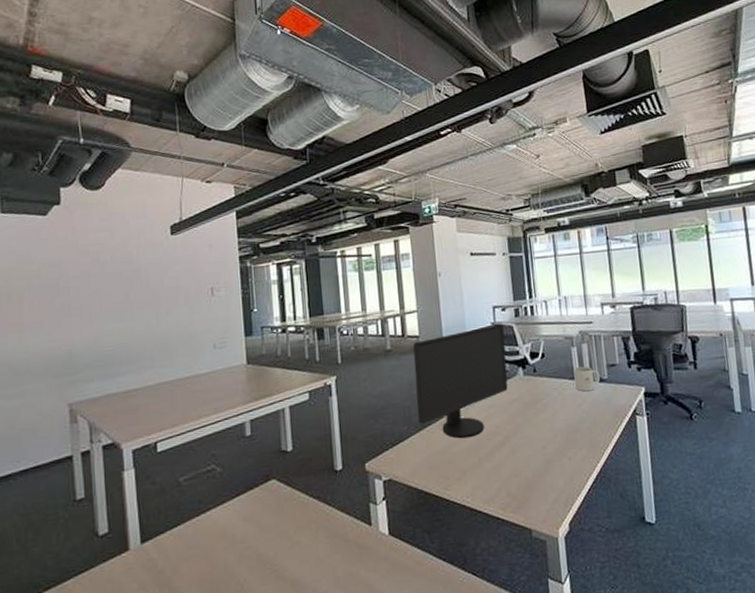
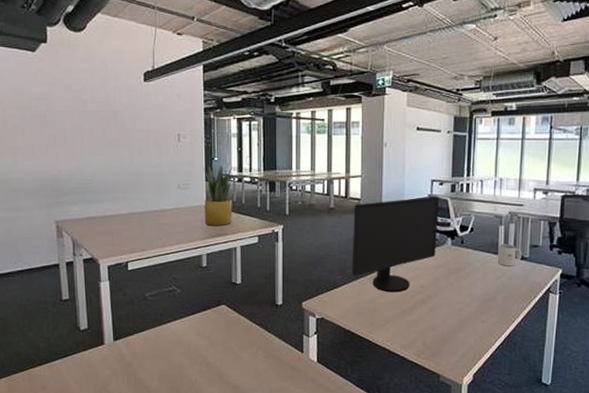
planter: none [240,315,278,388] -> present [202,164,233,227]

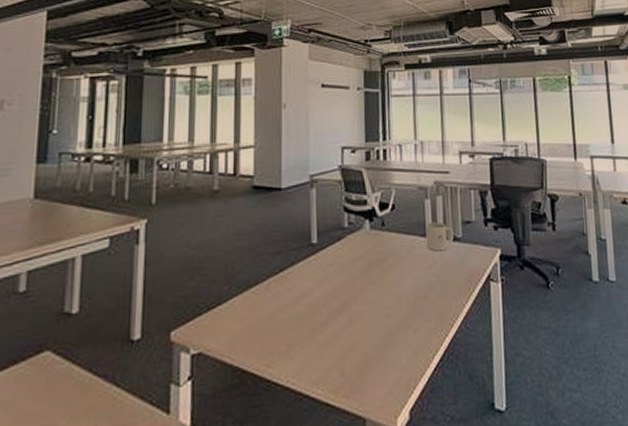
planter: present [202,164,233,227] -> none [29,138,79,229]
computer monitor: present [352,196,439,293] -> none [242,167,352,303]

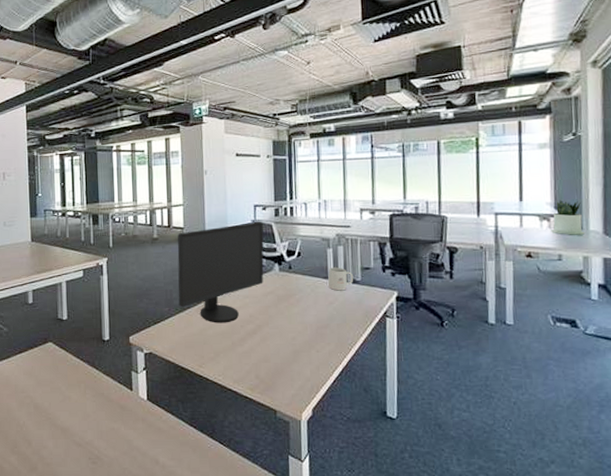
computer monitor: none [242,167,352,303] -> present [177,221,264,323]

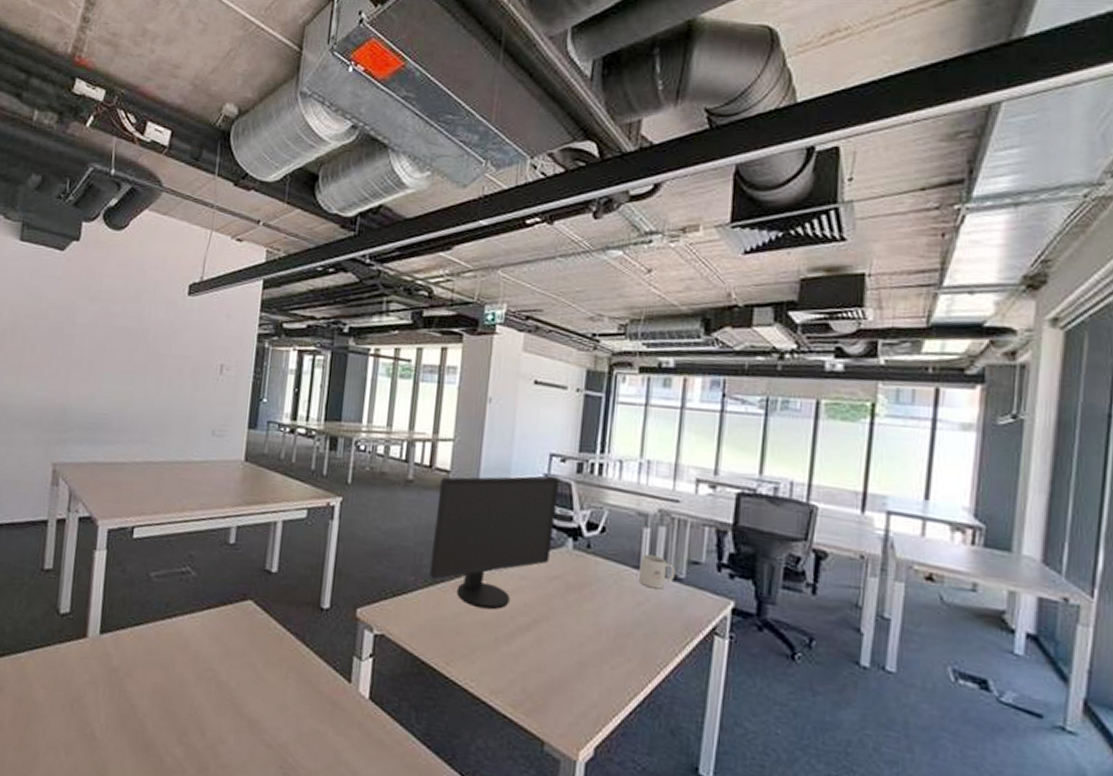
planter: present [551,200,586,236] -> none [965,505,1016,560]

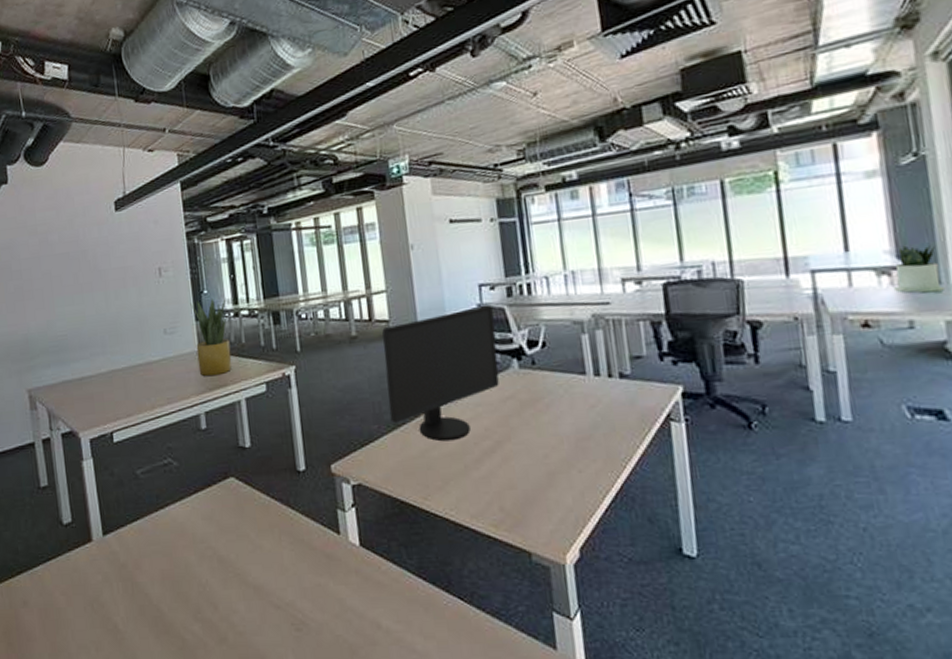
planter: none [240,408,286,491] -> present [190,297,232,377]
mug: present [639,554,676,590] -> none [585,358,621,390]
planter: none [965,505,1016,560] -> present [894,245,946,294]

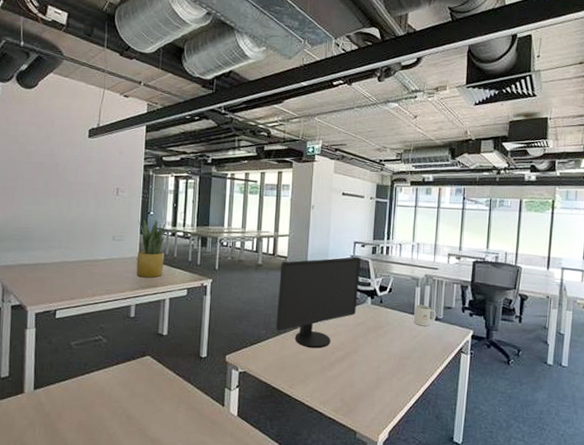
mug: none [585,358,621,390] -> present [414,304,437,327]

